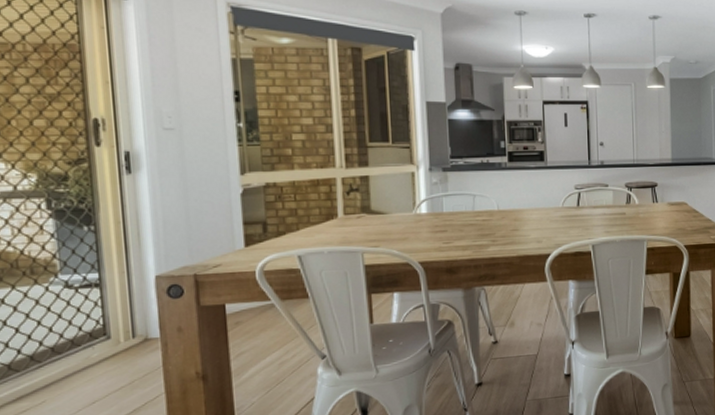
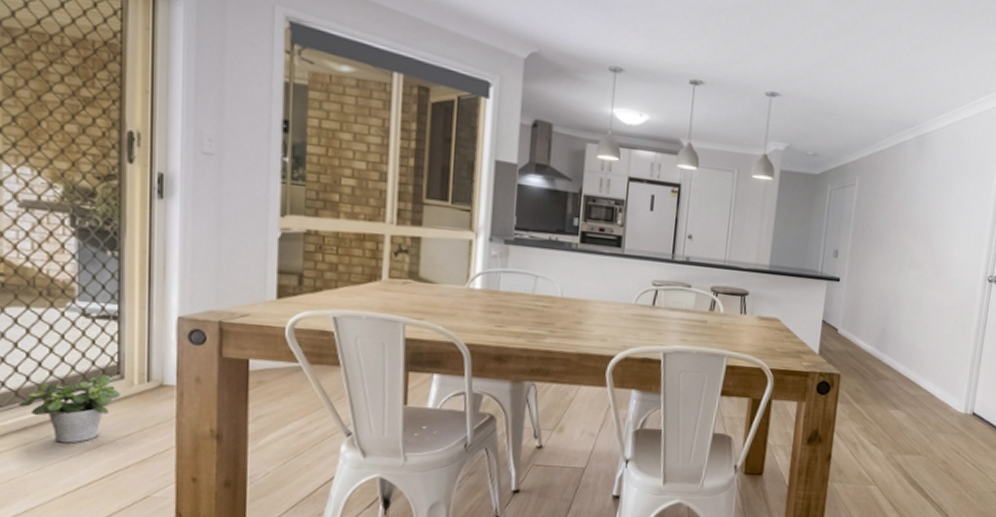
potted plant: none [12,337,109,406] -> present [18,374,121,444]

